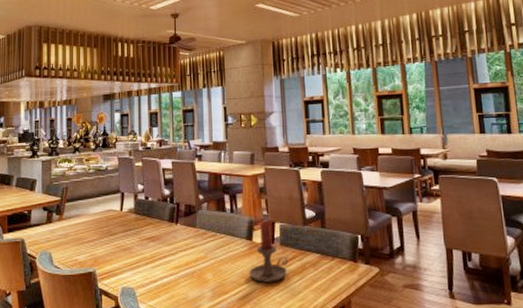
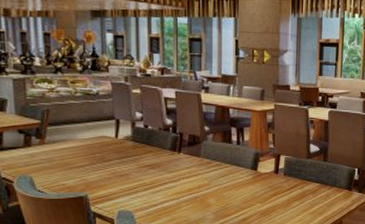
candle holder: present [249,221,289,283] -> none [252,154,291,207]

